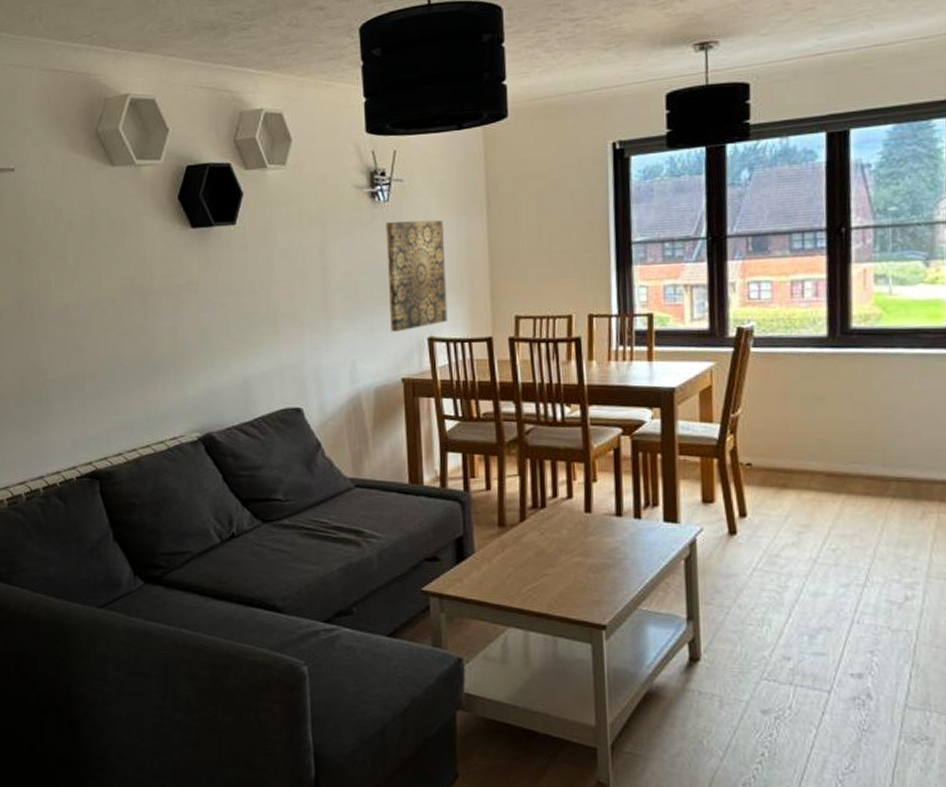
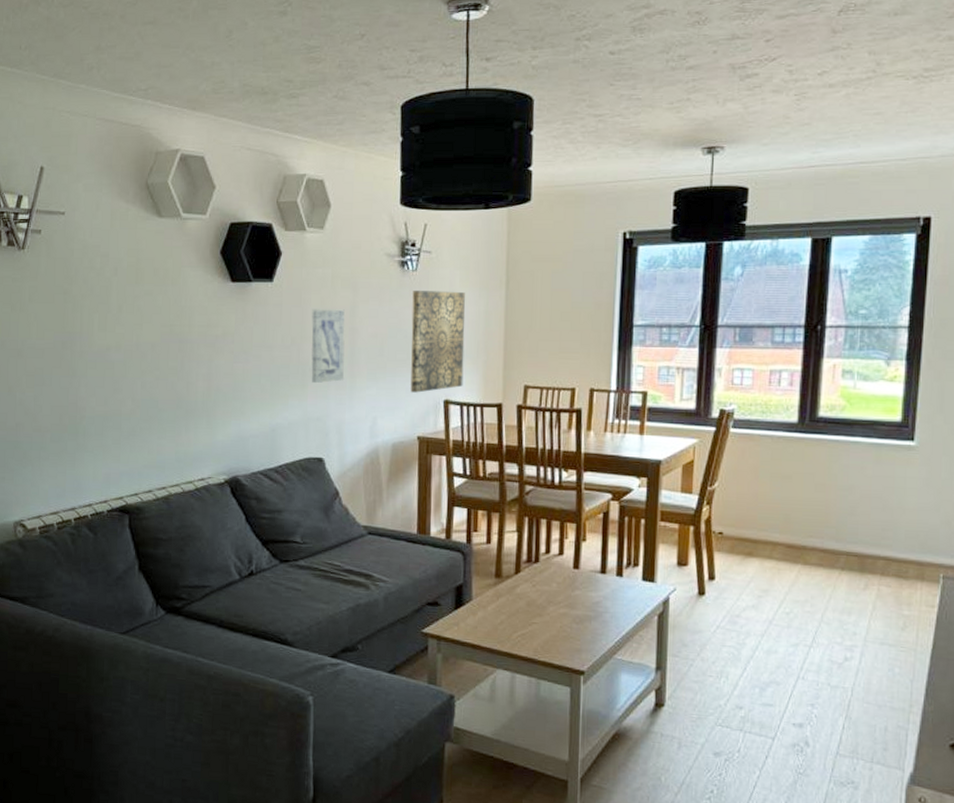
wall art: none [279,248,319,329] -> present [311,309,345,384]

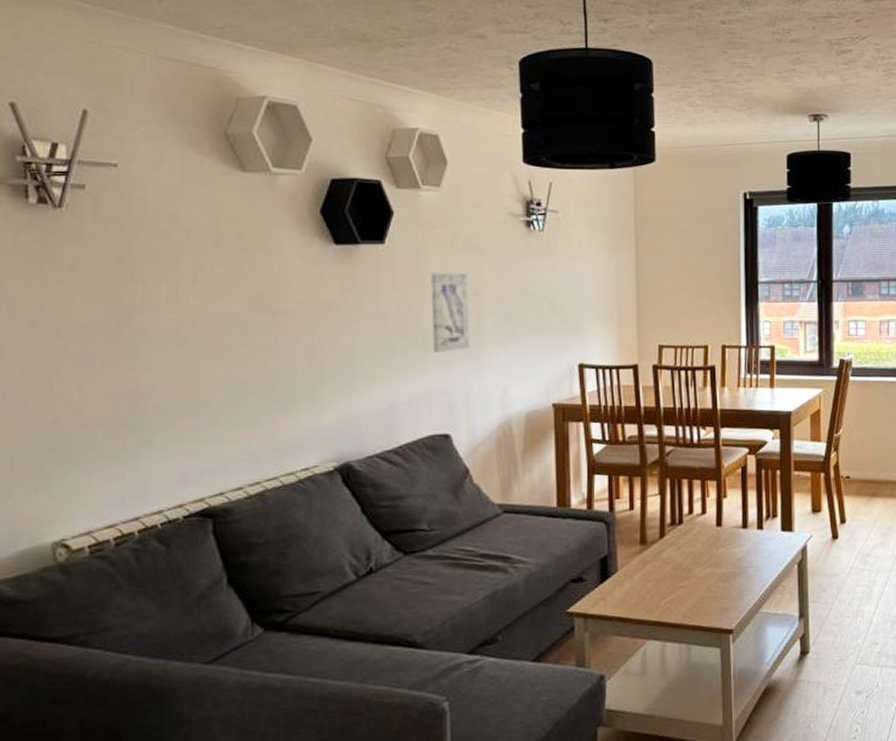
wall art: present [410,291,466,393] -> none [540,251,597,358]

